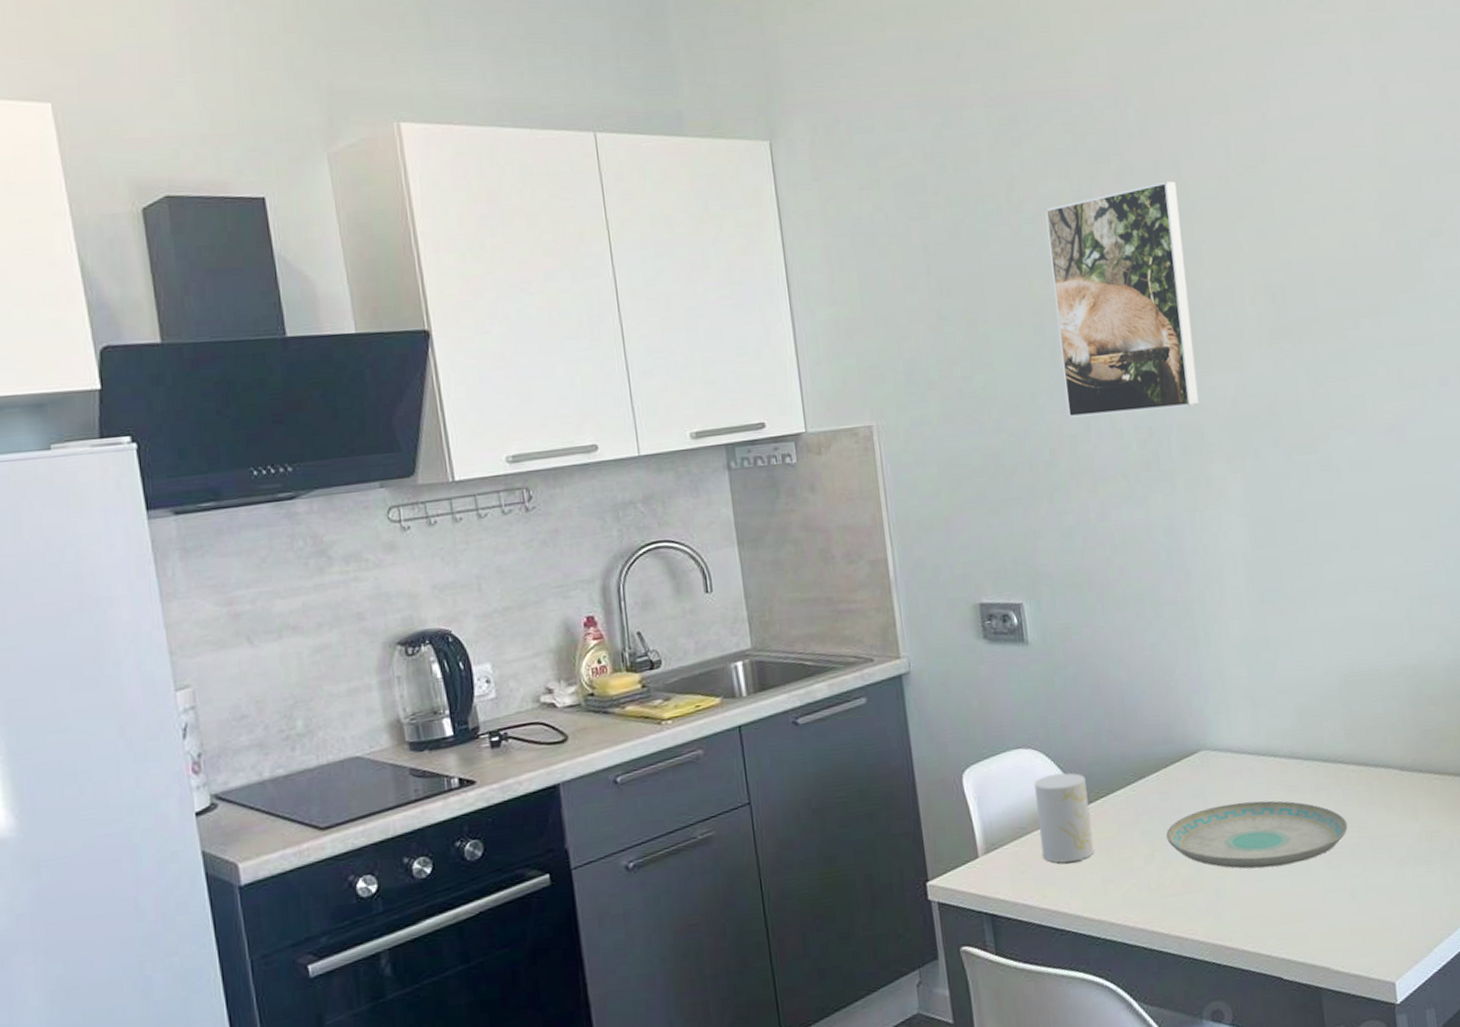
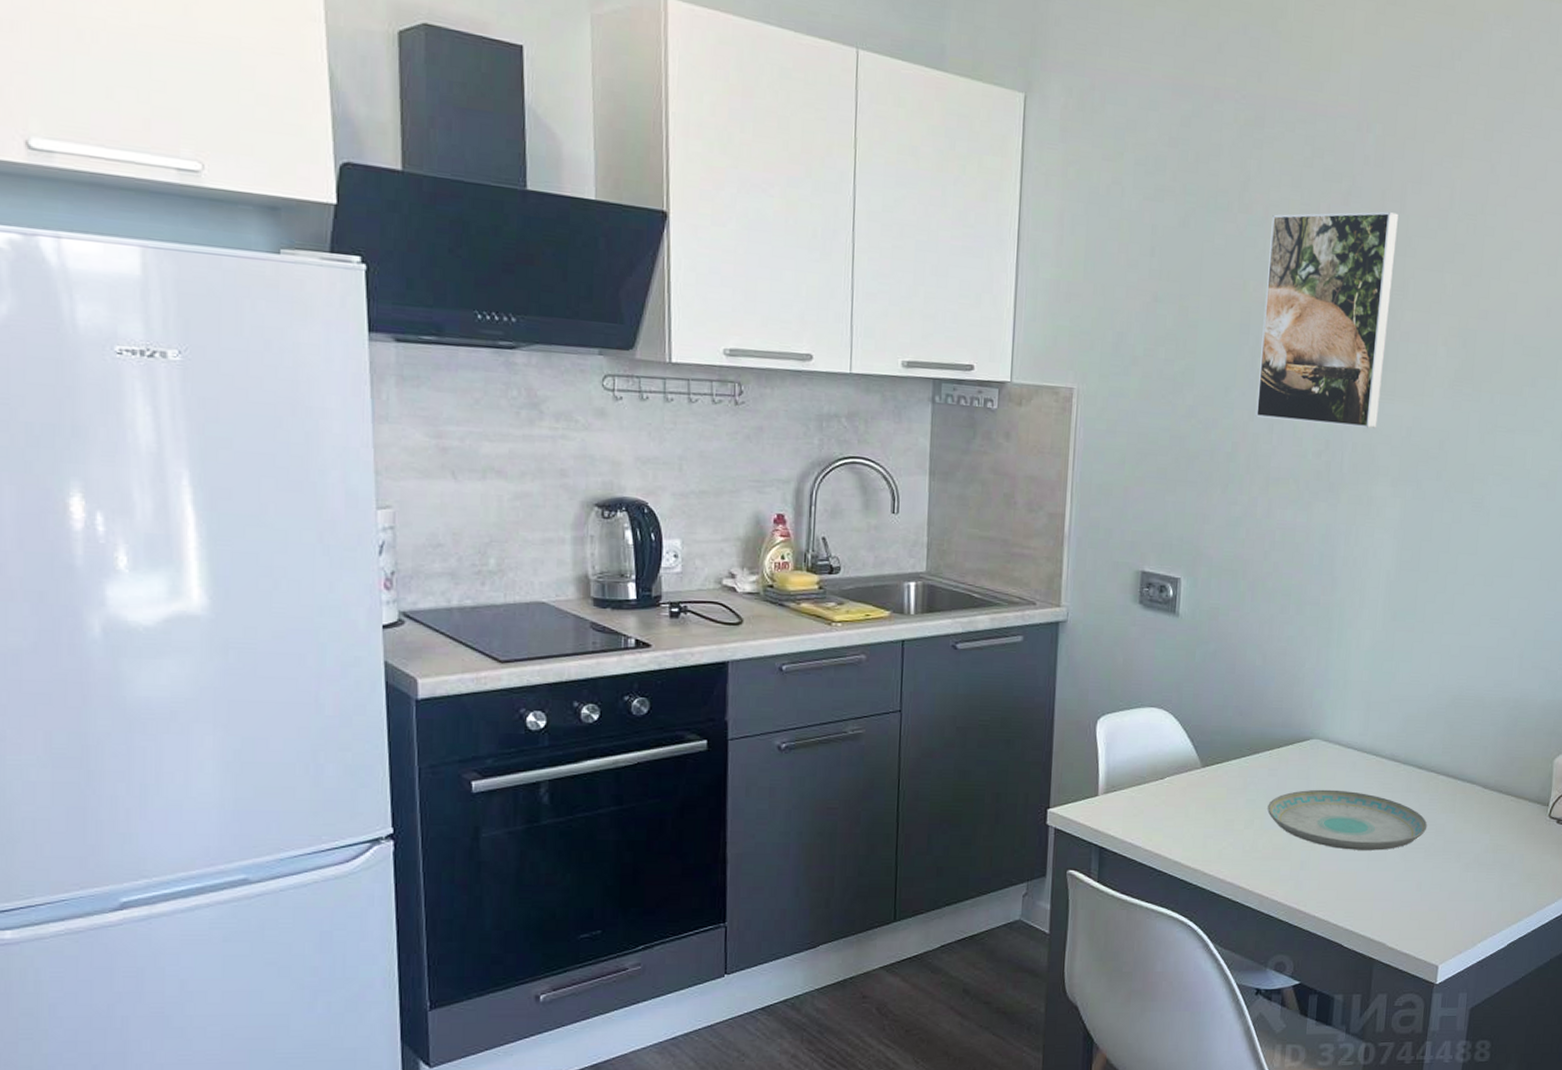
cup: present [1034,772,1094,863] -> none [1154,735,1206,815]

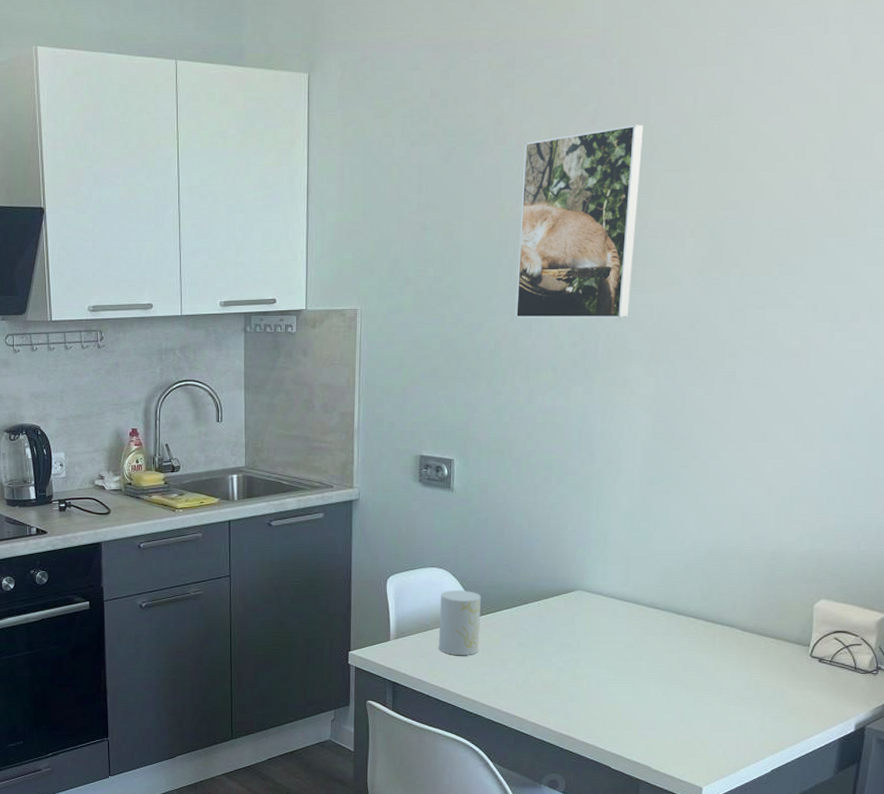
cup: none [1154,735,1206,815] -> present [438,590,481,656]
plate: present [1267,789,1428,851] -> none [537,633,688,686]

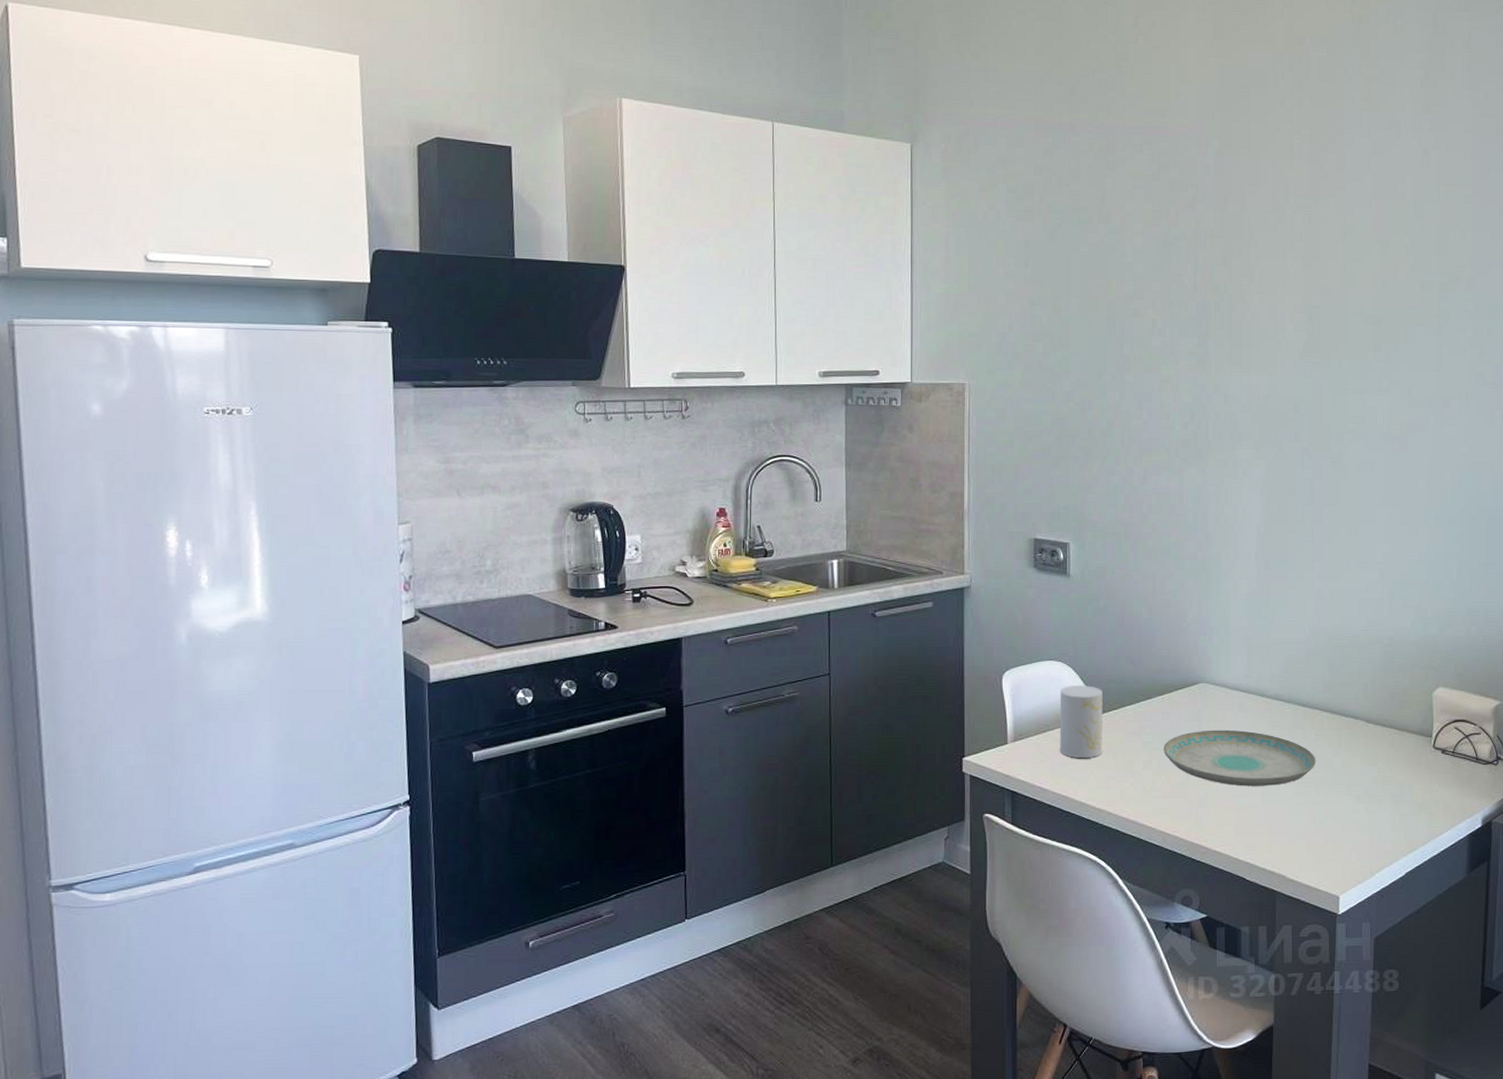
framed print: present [515,125,643,319] -> none [1126,211,1240,400]
plate: none [537,633,688,686] -> present [1164,729,1316,786]

